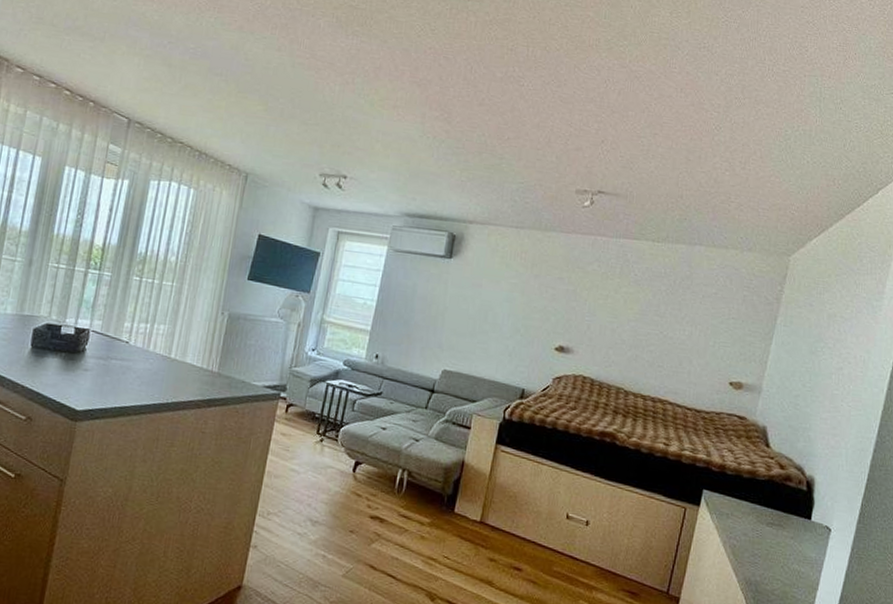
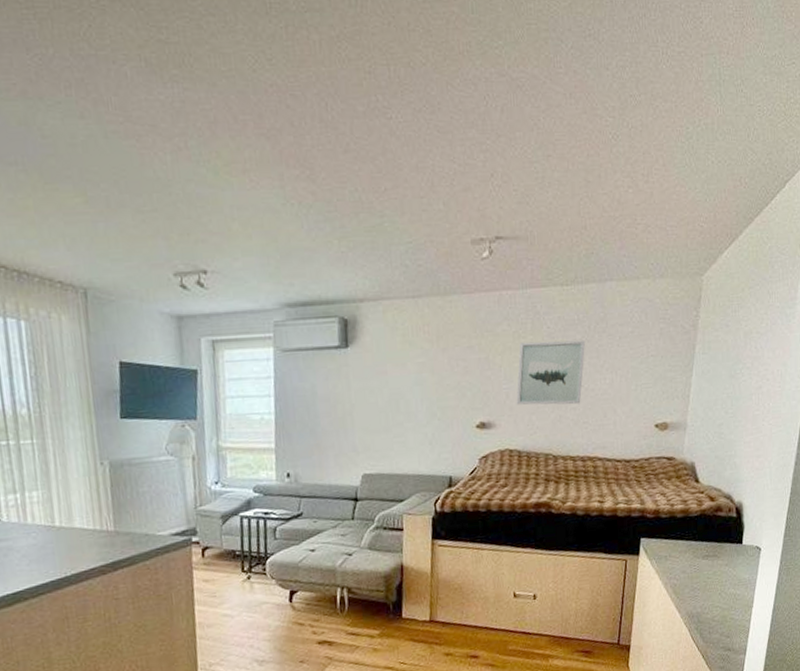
wall art: none [596,283,670,348] -> present [516,340,586,405]

